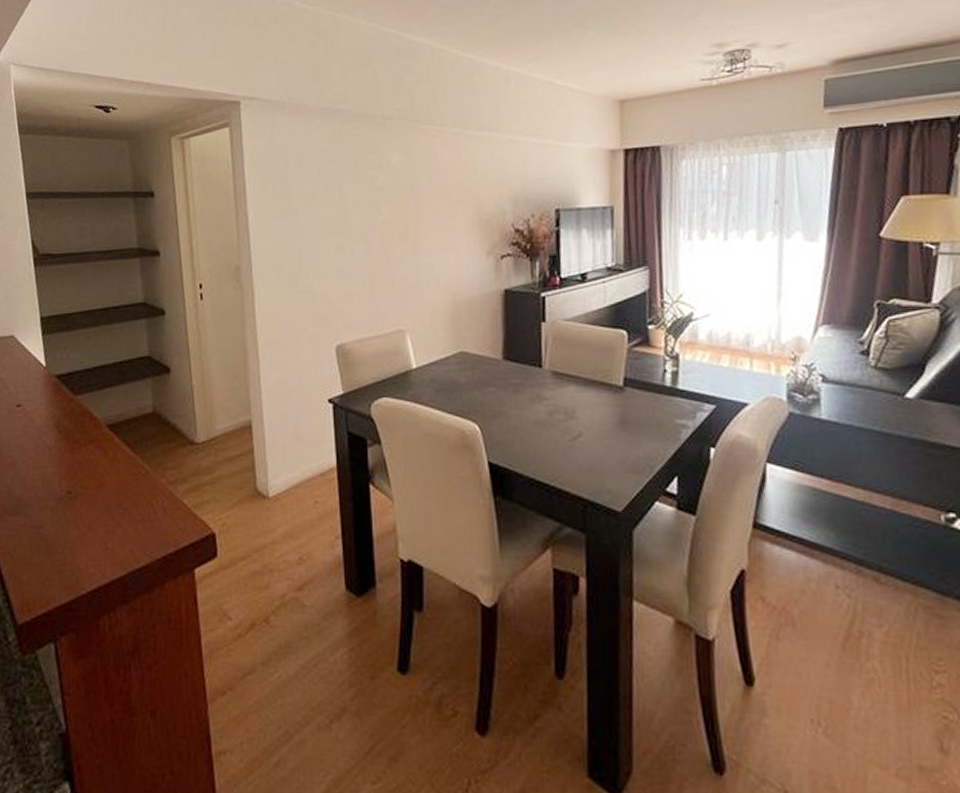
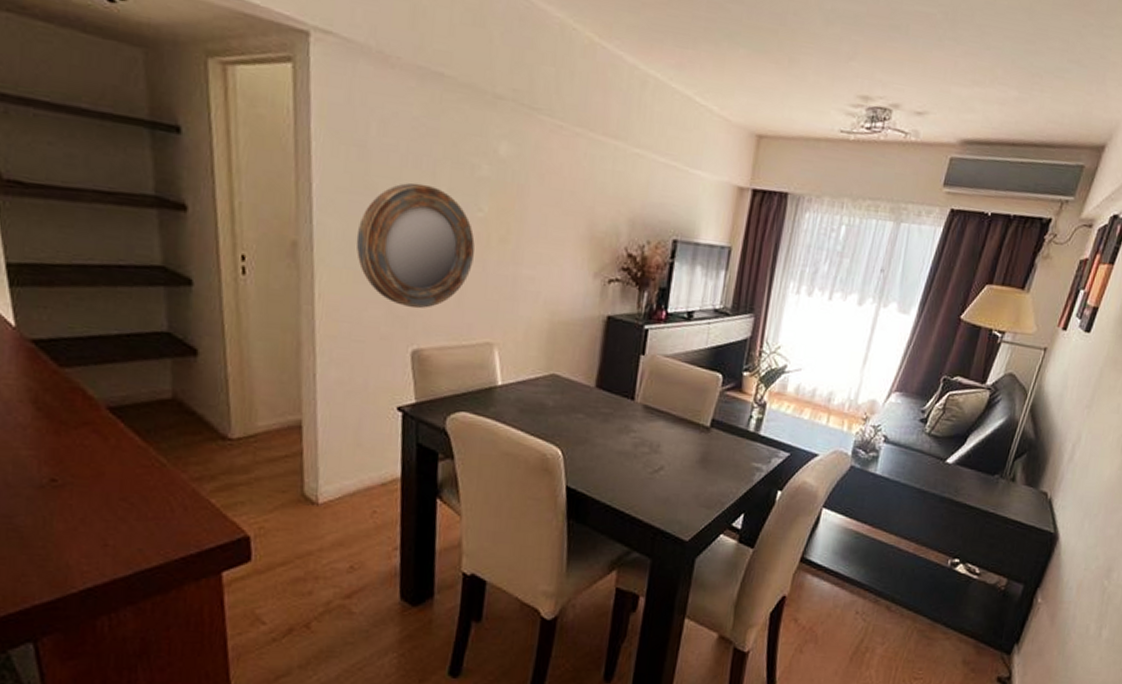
home mirror: none [284,201,380,308] -> present [356,182,475,309]

